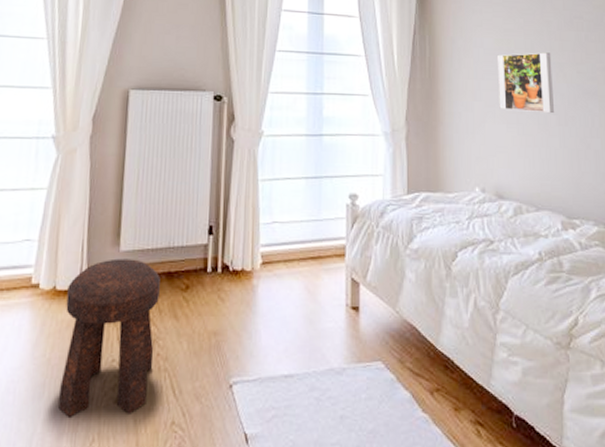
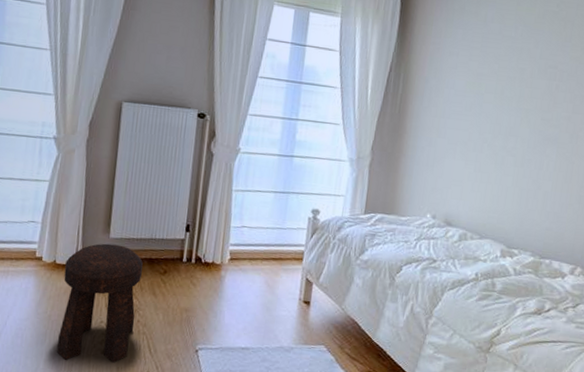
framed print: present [496,52,554,114] -> none [461,96,520,155]

